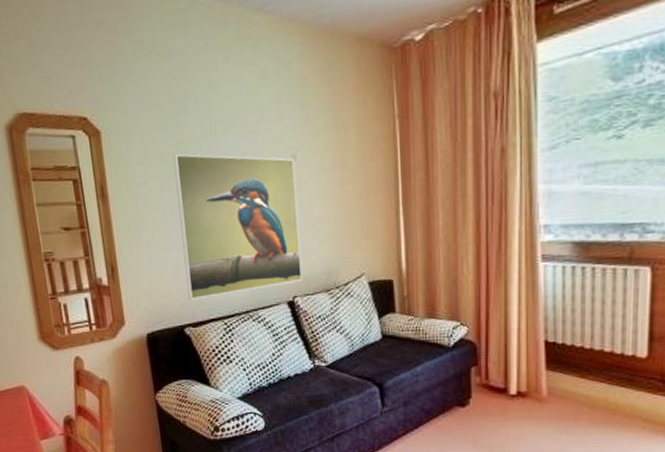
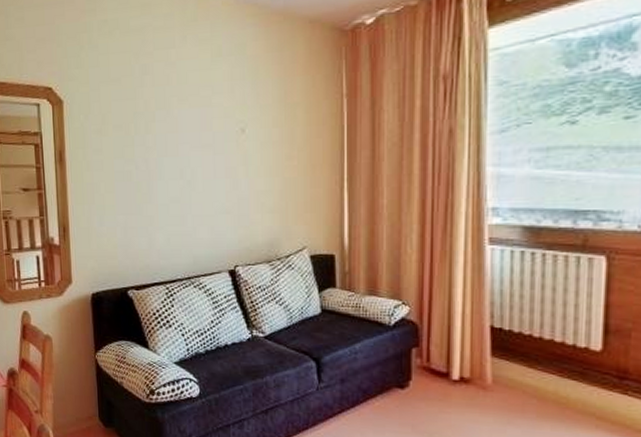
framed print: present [173,154,302,300] -> none [128,124,244,263]

